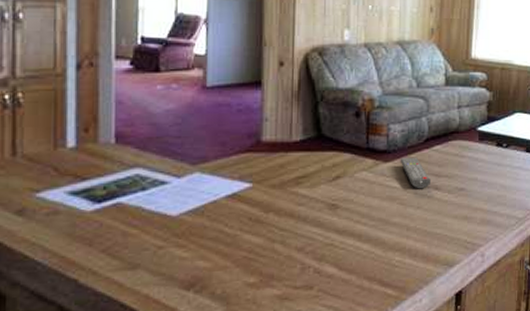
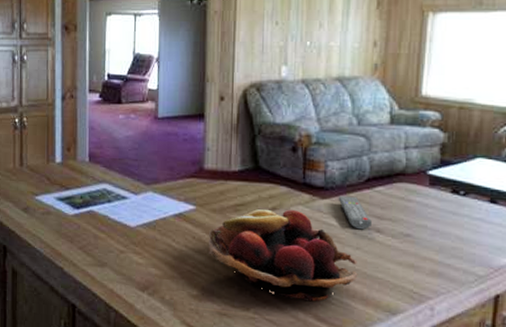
fruit basket: none [266,176,419,269] -> present [208,209,358,302]

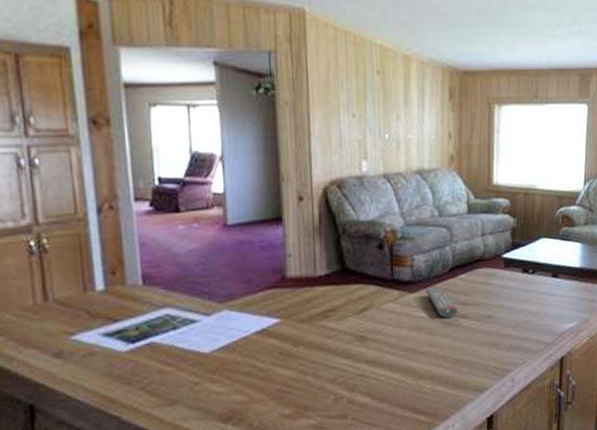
fruit basket: present [208,209,358,302] -> none [297,307,449,397]

